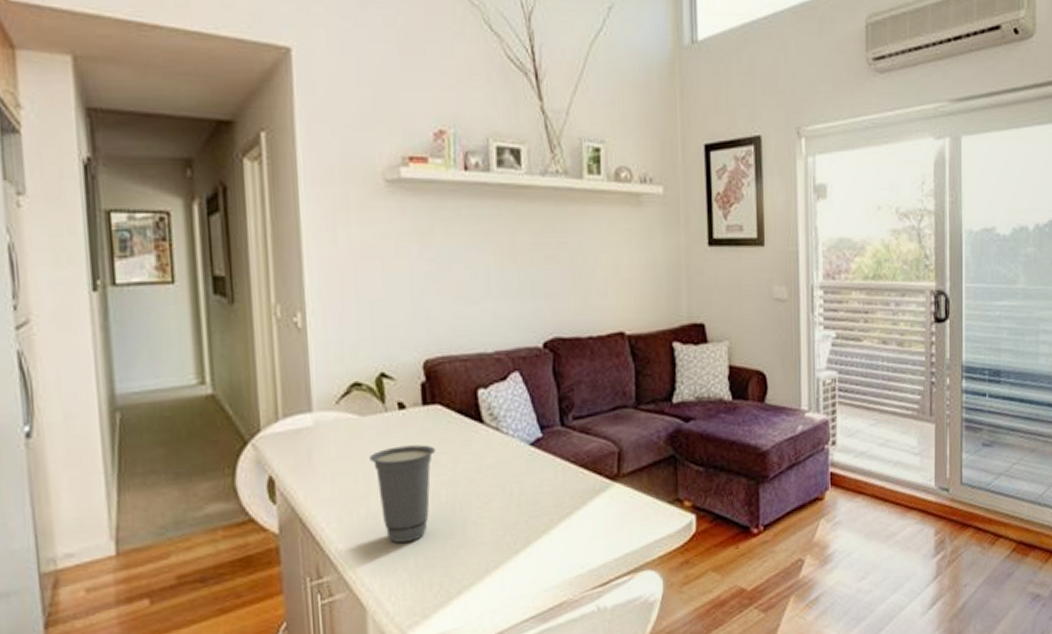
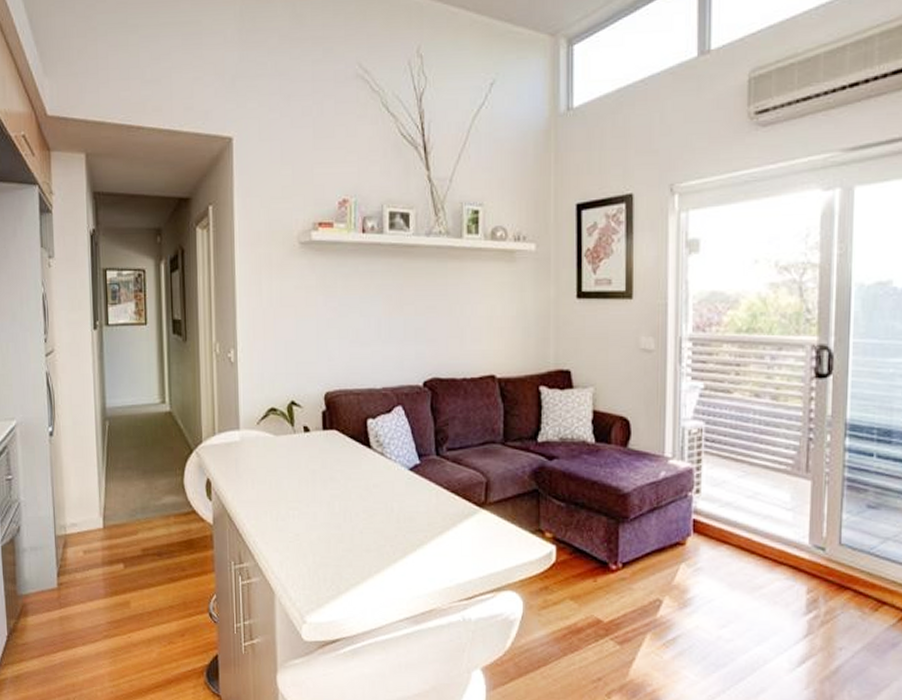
cup: present [370,444,436,543] -> none [281,462,332,542]

